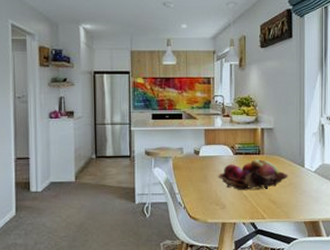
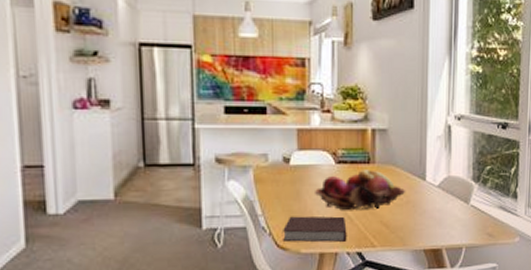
notebook: none [194,194,243,215] -> present [283,216,347,243]

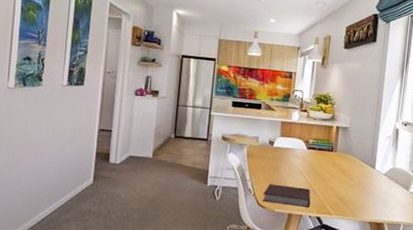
fruit basket: present [315,170,406,211] -> none [290,156,359,186]

